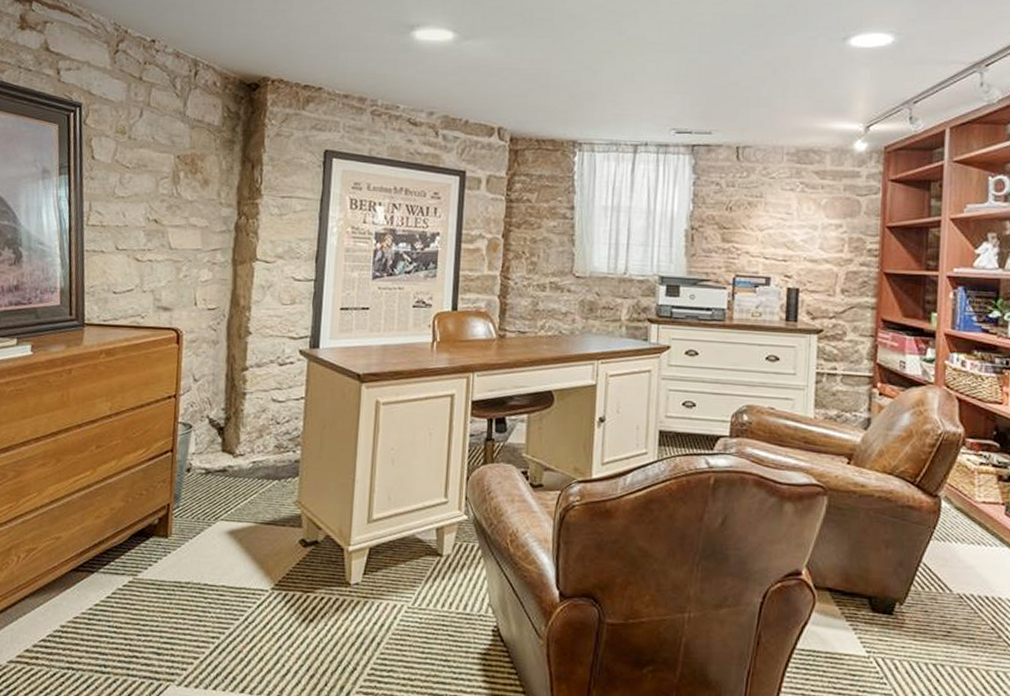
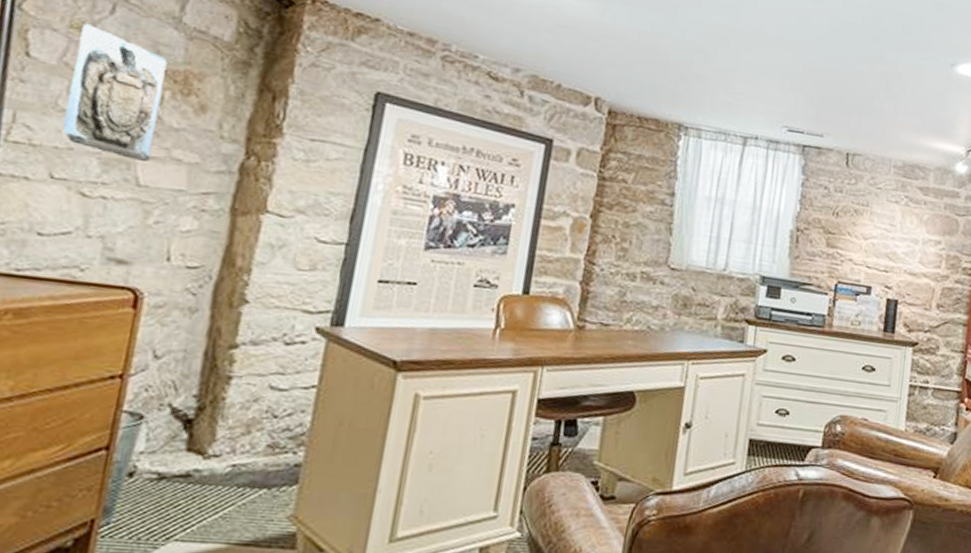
wall sculpture: none [120,128,179,230] -> present [62,24,168,163]

